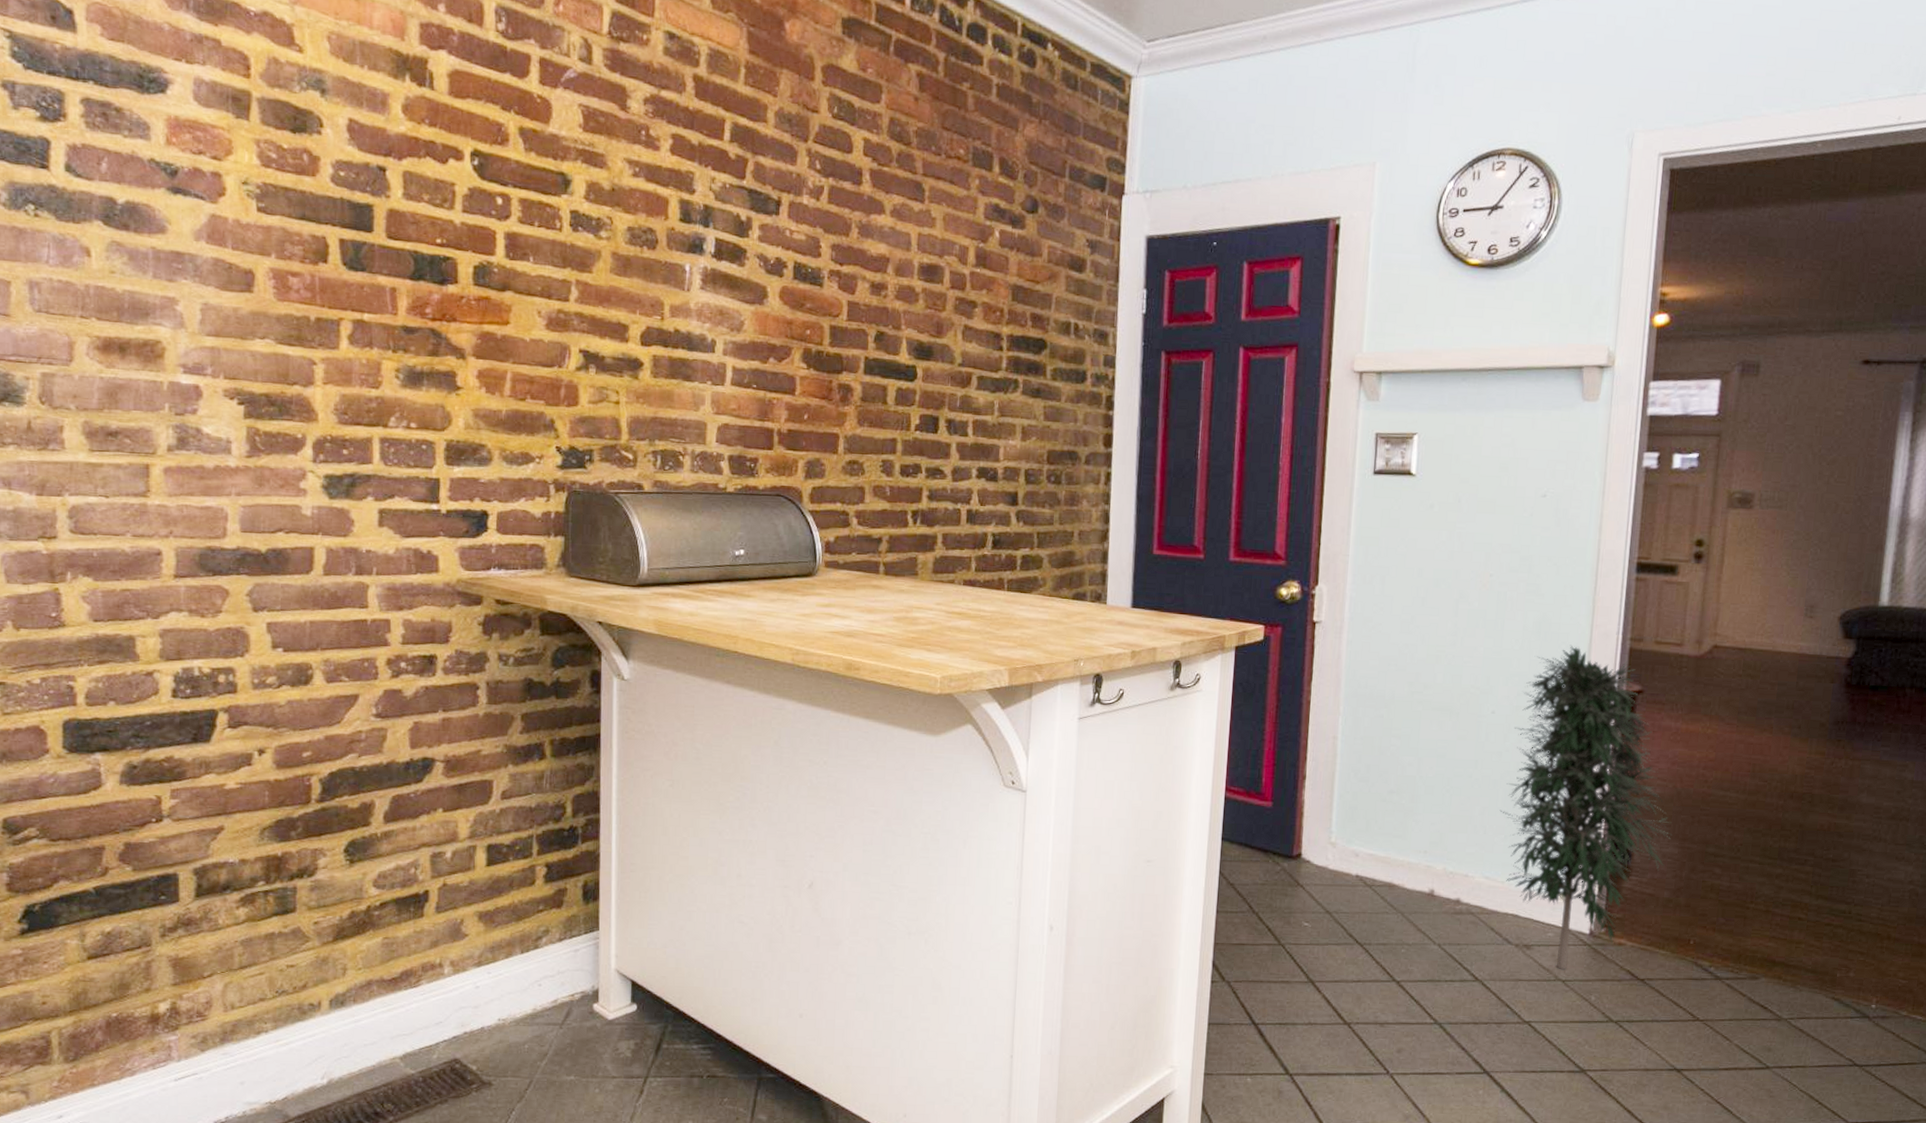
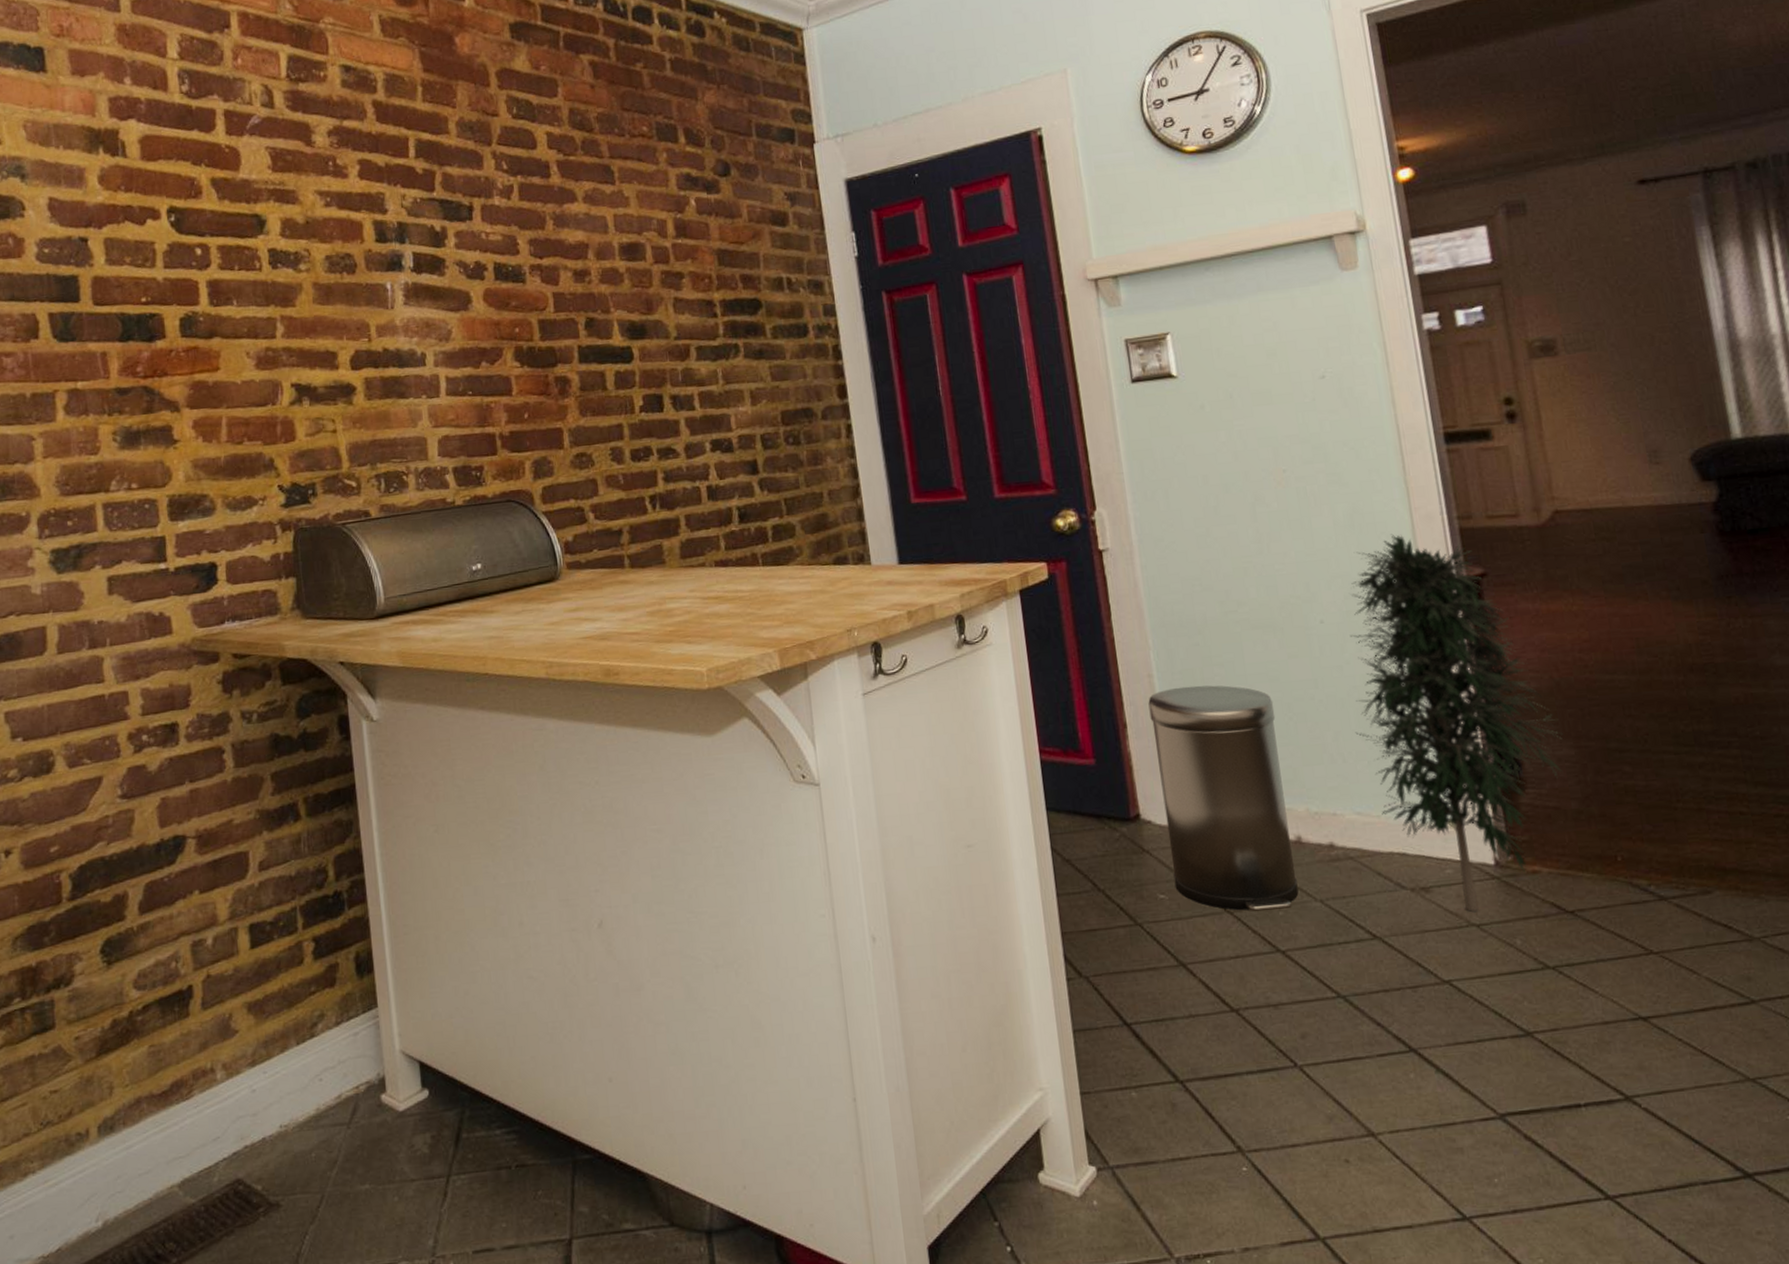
pedal bin: none [1319,751,1436,948] -> present [1148,685,1299,912]

